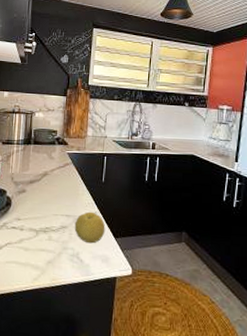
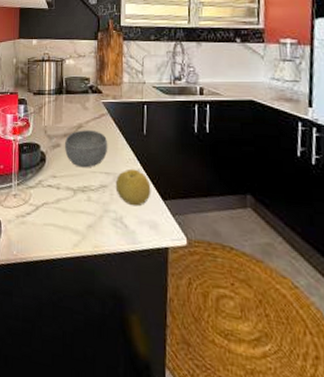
bowl: none [29,177,70,211] -> present [64,130,108,168]

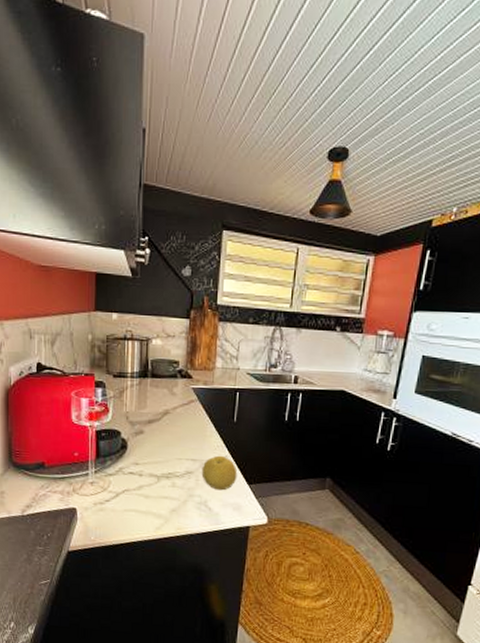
bowl: present [64,130,108,168] -> none [148,416,196,455]

